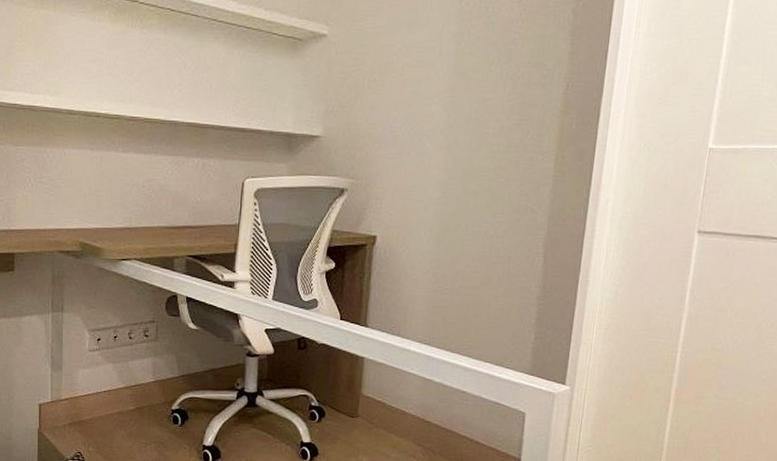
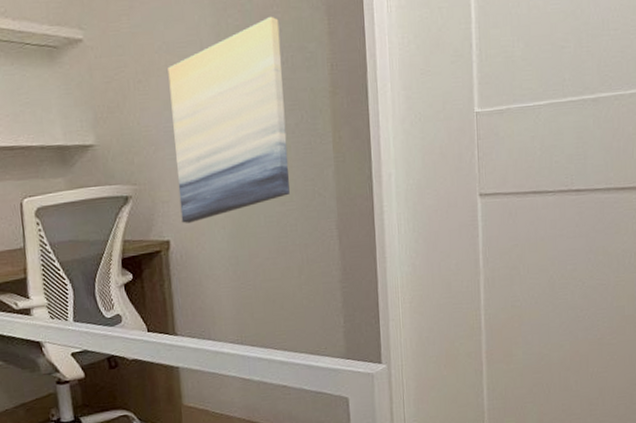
wall art: none [391,30,522,222] -> present [168,16,290,223]

